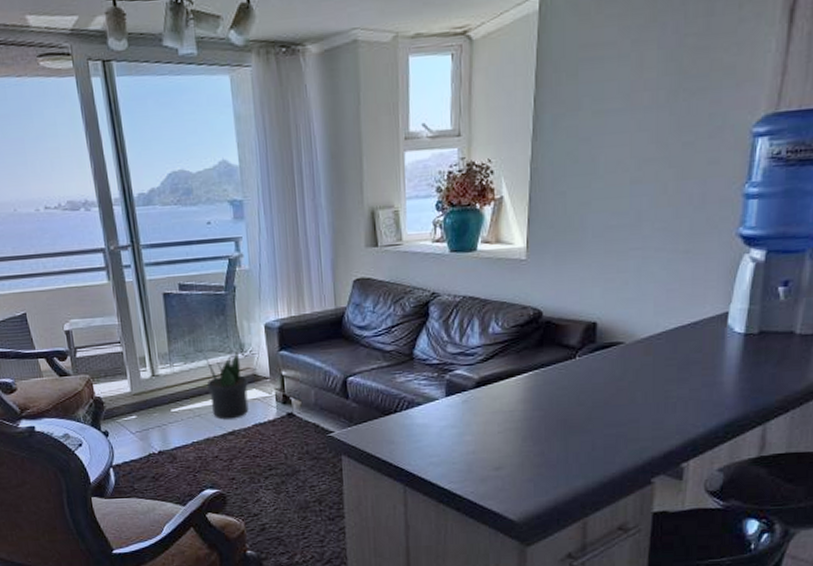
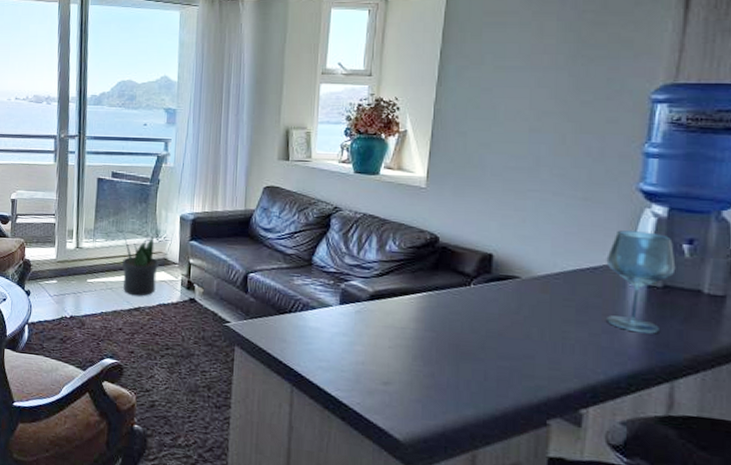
wine glass: none [706,278,771,382] -> present [606,230,676,334]

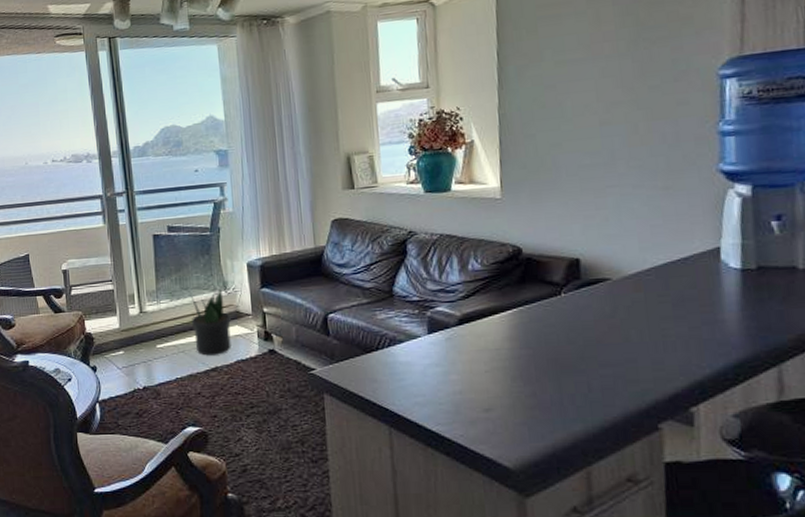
wine glass: present [606,230,676,334] -> none [696,213,768,320]

